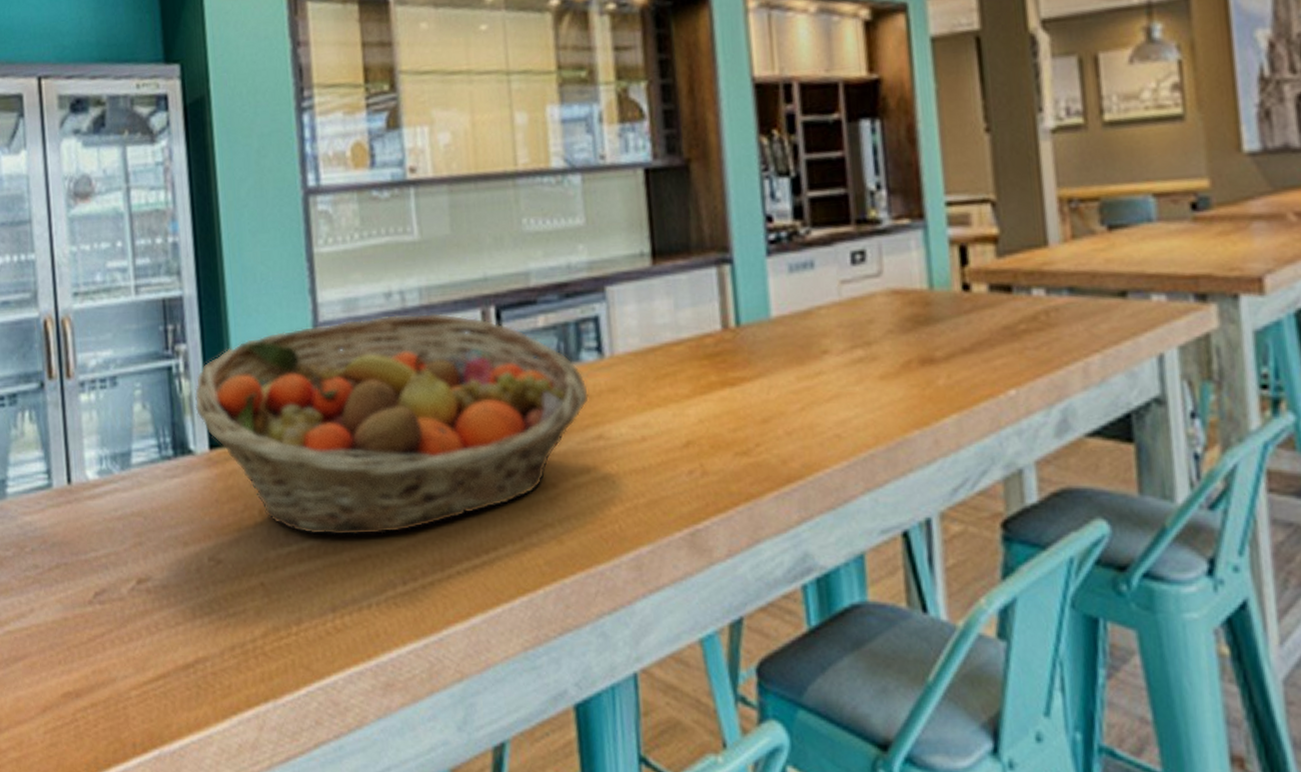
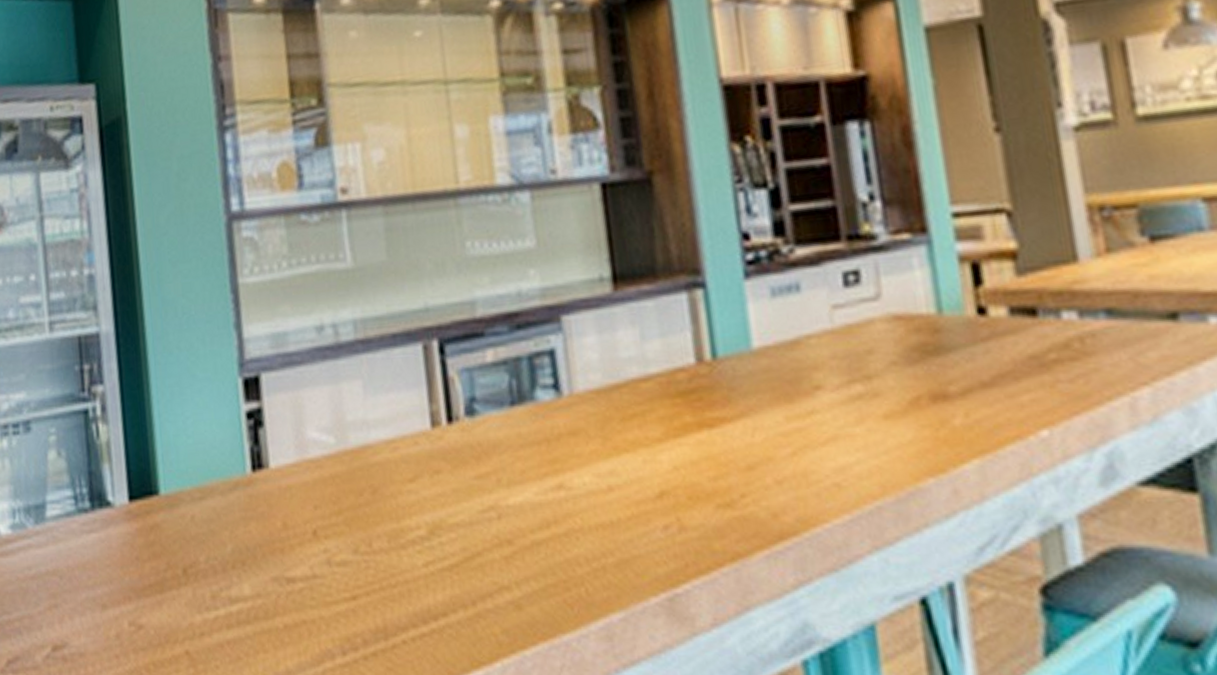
fruit basket: present [194,313,589,537] -> none [112,348,547,599]

